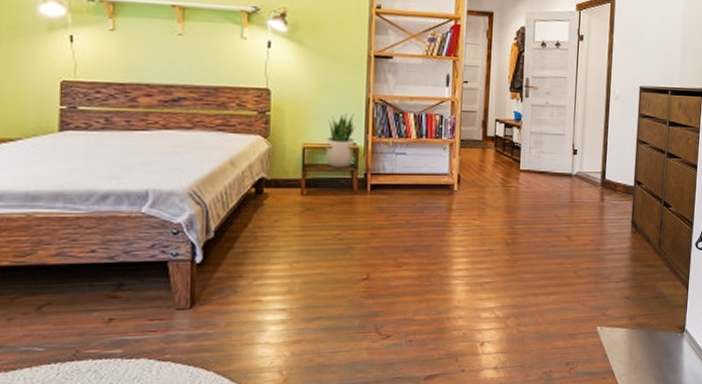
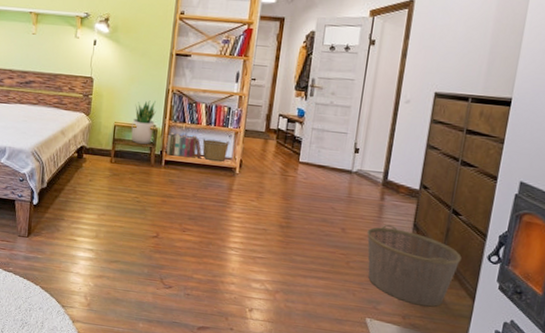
books: none [372,149,414,178] -> present [166,132,202,159]
basket: none [413,153,444,178] -> present [202,138,230,162]
basket: none [591,225,674,304] -> present [367,224,462,307]

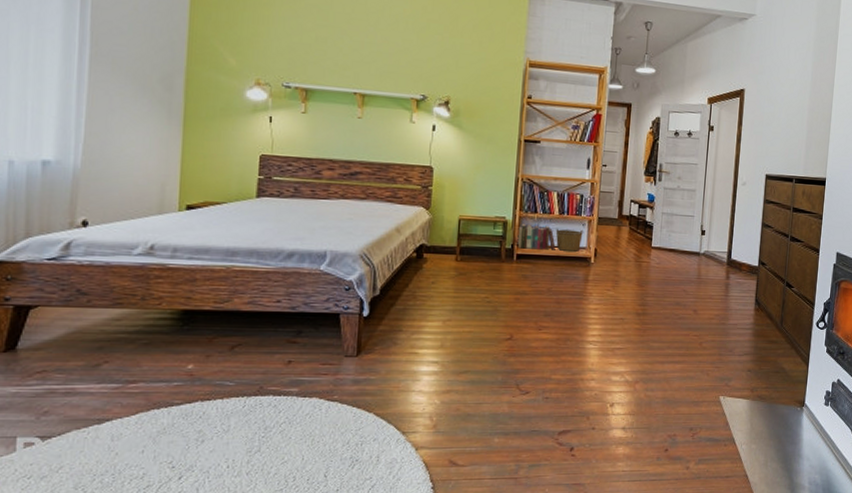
planter: present [131,100,156,145] -> none [478,190,505,239]
basket: present [367,224,462,307] -> none [716,302,796,377]

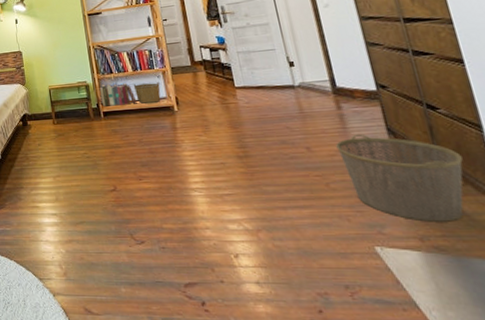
basket: none [716,302,796,377] -> present [336,133,464,222]

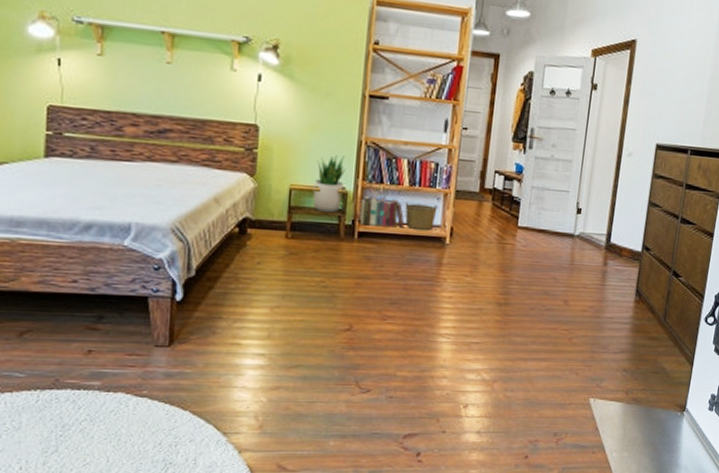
planter: none [63,59,86,102] -> present [312,155,345,213]
basket: present [336,133,464,222] -> none [590,292,681,378]

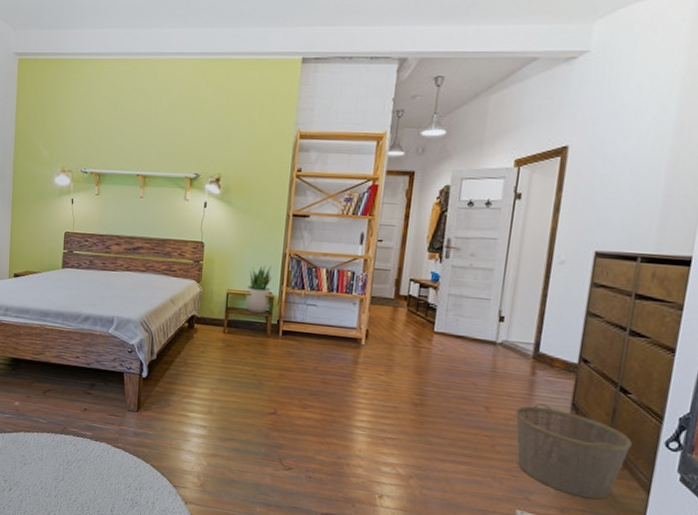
books: present [360,195,405,228] -> none [284,299,323,329]
basket: present [405,202,438,230] -> none [323,306,354,332]
basket: none [590,292,681,378] -> present [515,403,632,500]

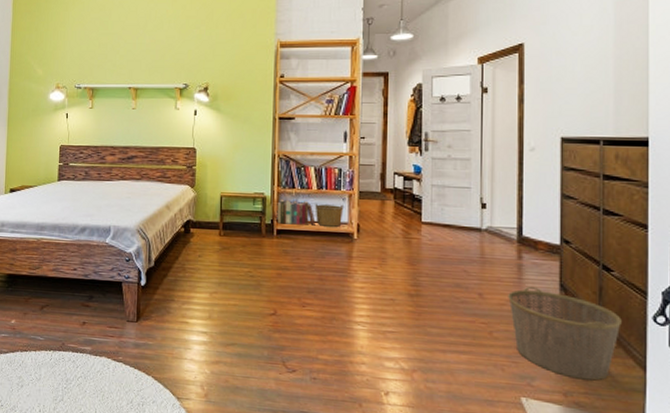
planter: present [245,265,272,314] -> none [239,167,263,214]
books: none [284,299,323,329] -> present [278,199,316,226]
basket: none [323,306,354,332] -> present [315,203,344,227]

